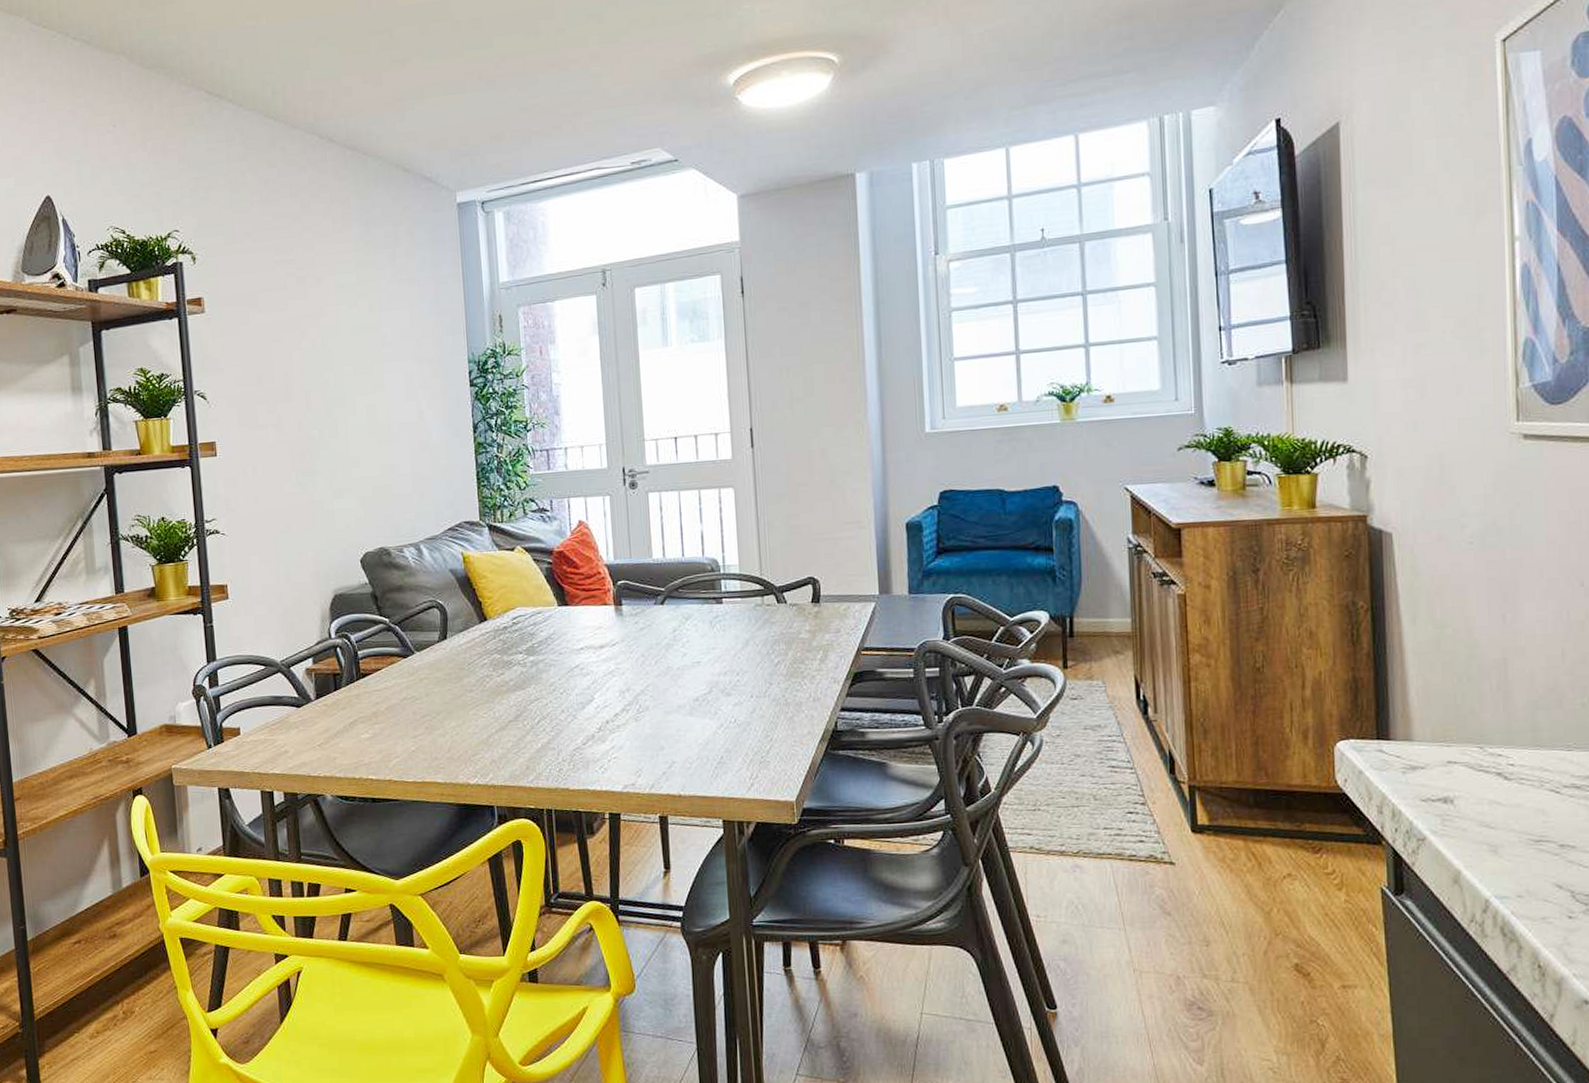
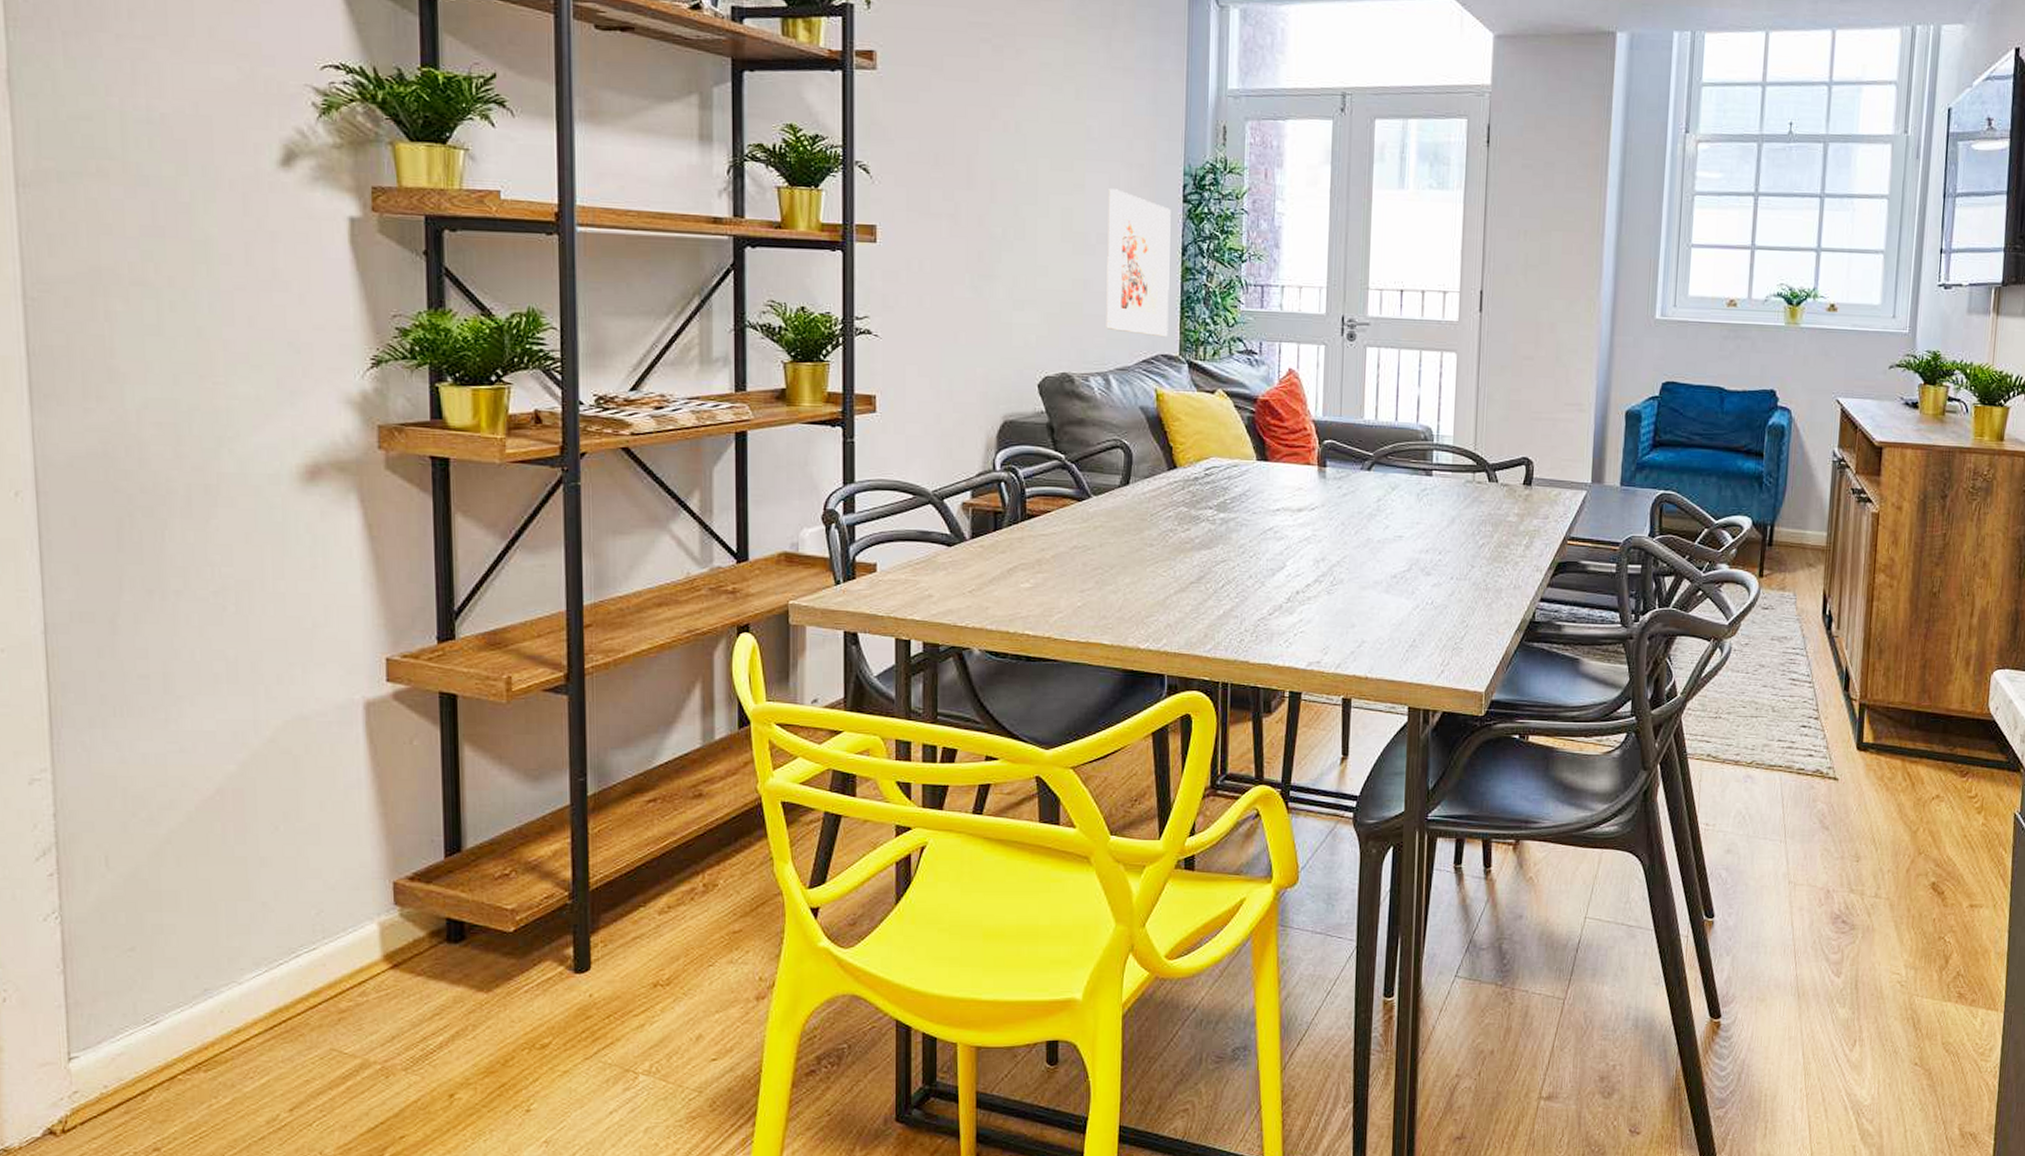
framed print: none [405,383,468,507] -> present [1106,189,1171,338]

